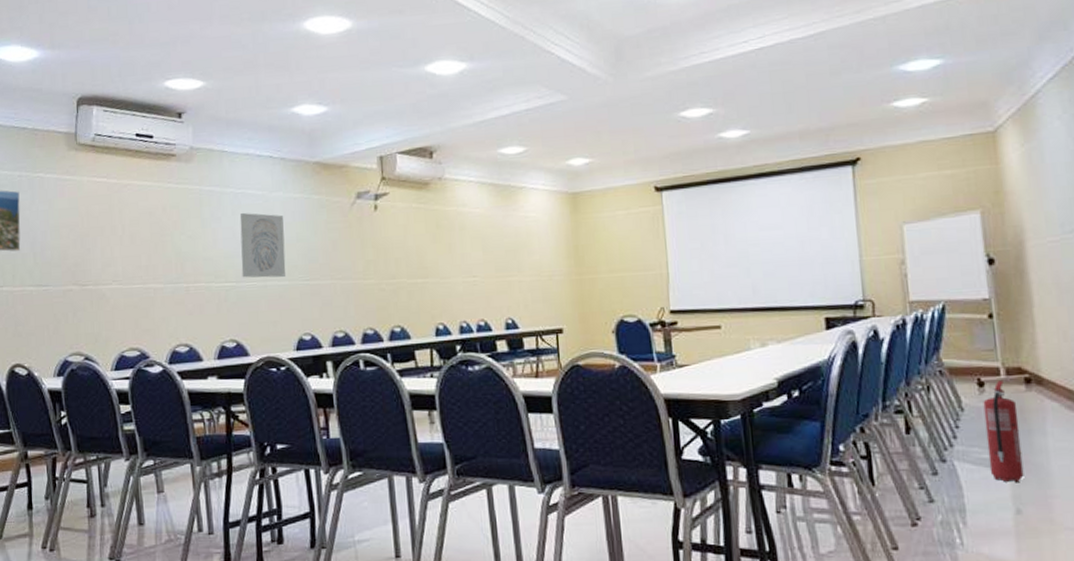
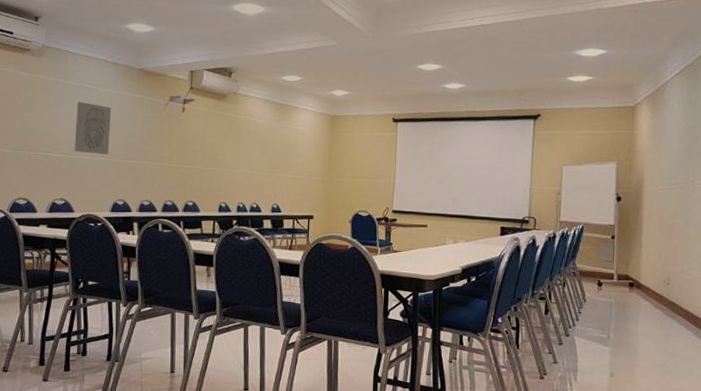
fire extinguisher: present [983,380,1024,482] -> none [597,283,622,354]

